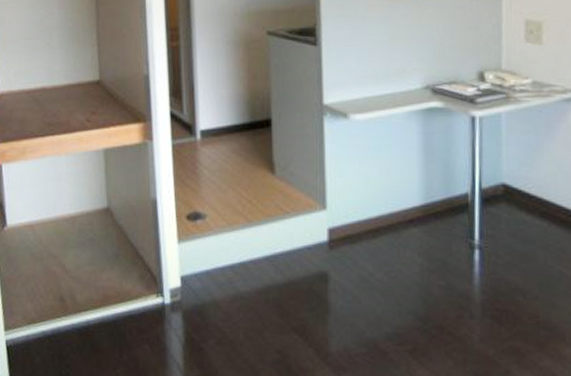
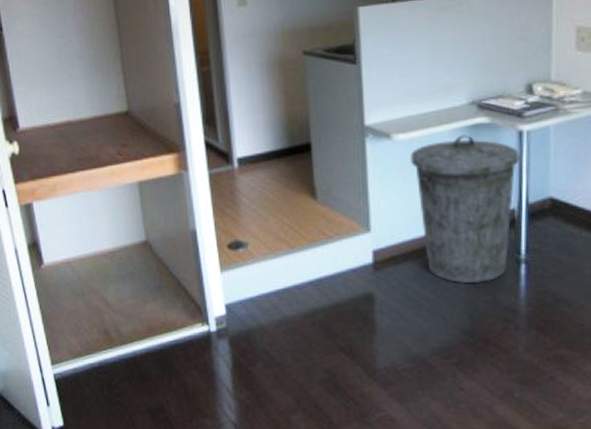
trash can: none [366,118,472,267] -> present [410,135,520,284]

